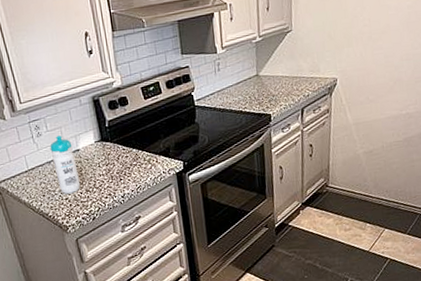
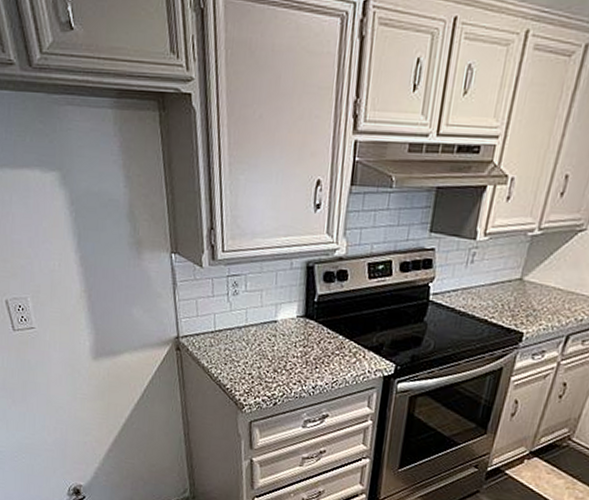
water bottle: present [50,135,81,194] -> none [244,299,271,370]

